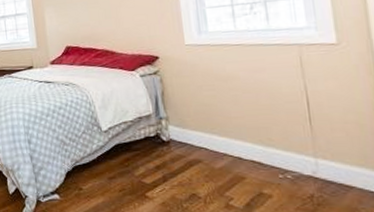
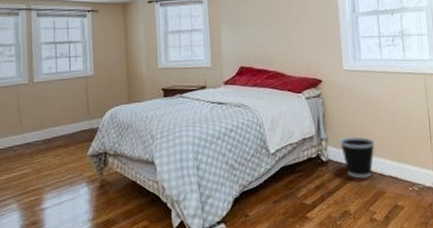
wastebasket: none [183,115,230,161] -> present [339,136,375,179]

